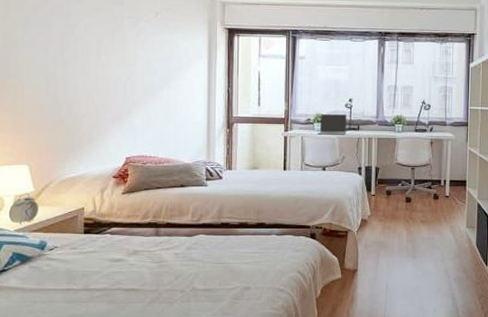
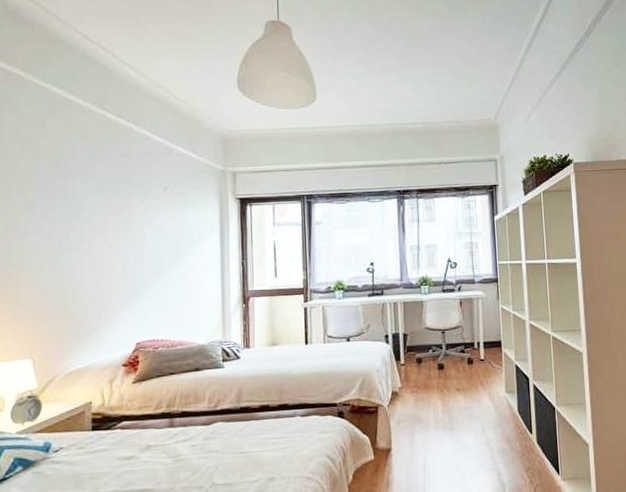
laptop: present [318,114,347,135] -> none [339,280,370,303]

